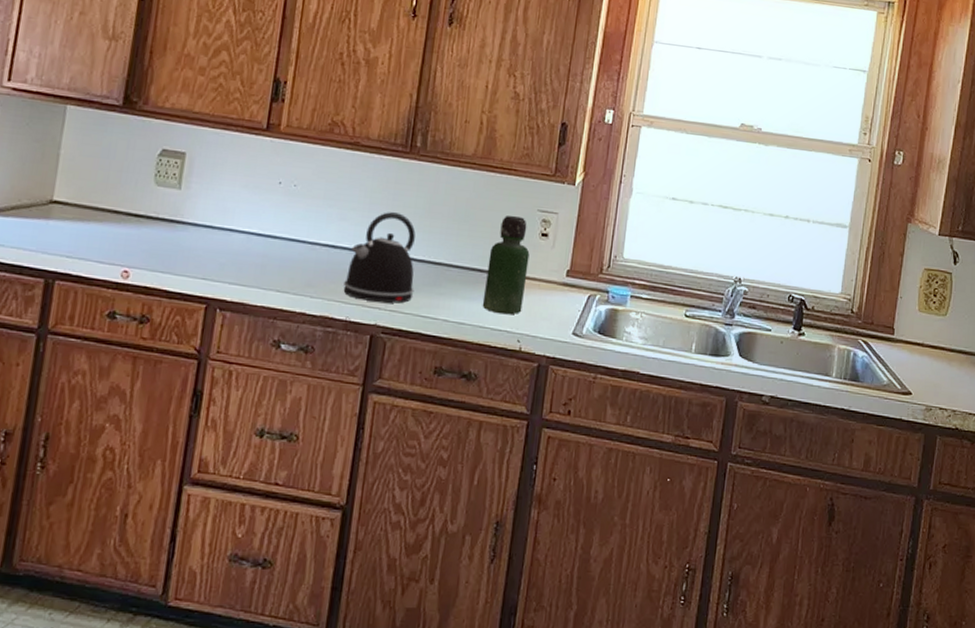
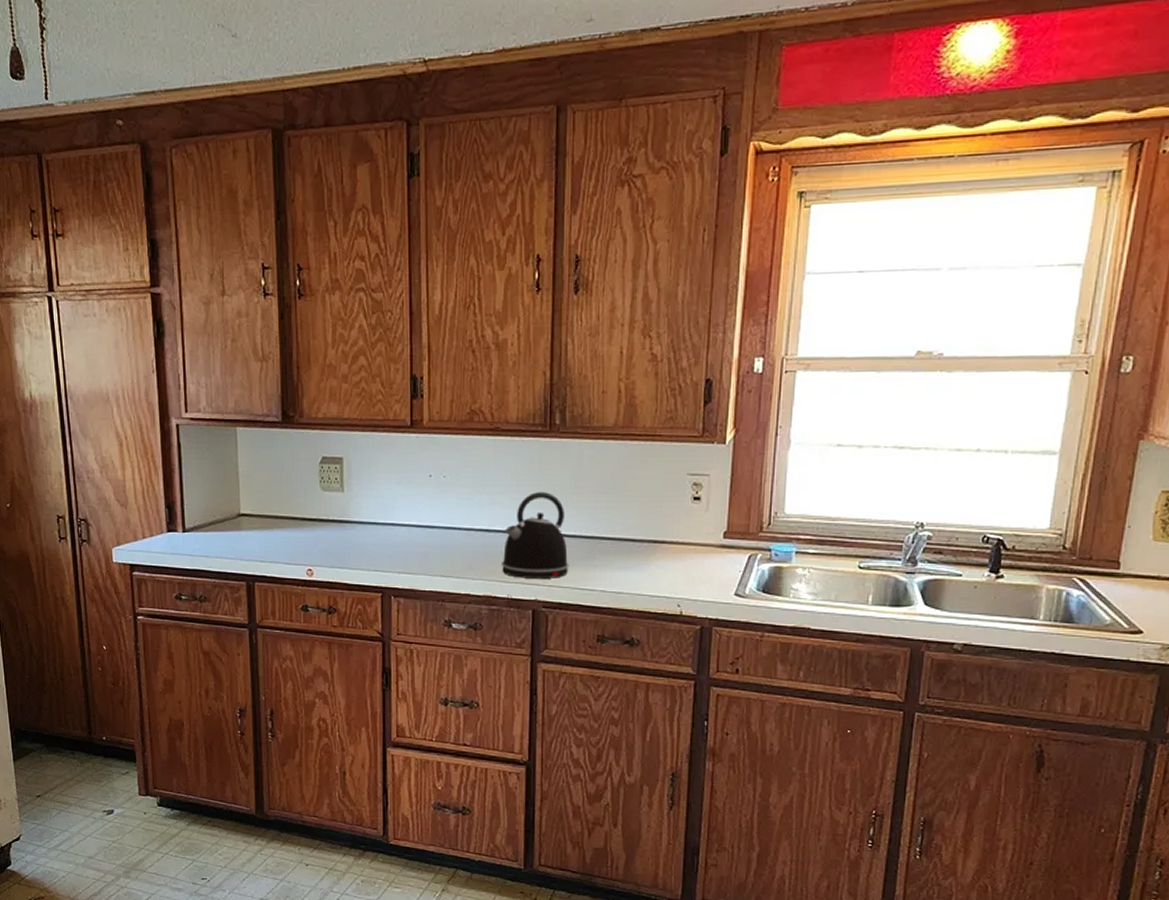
bottle: present [482,216,530,315] -> none [638,483,683,581]

